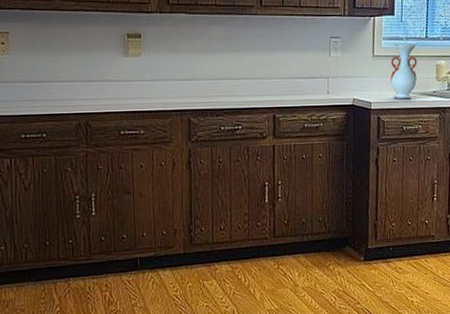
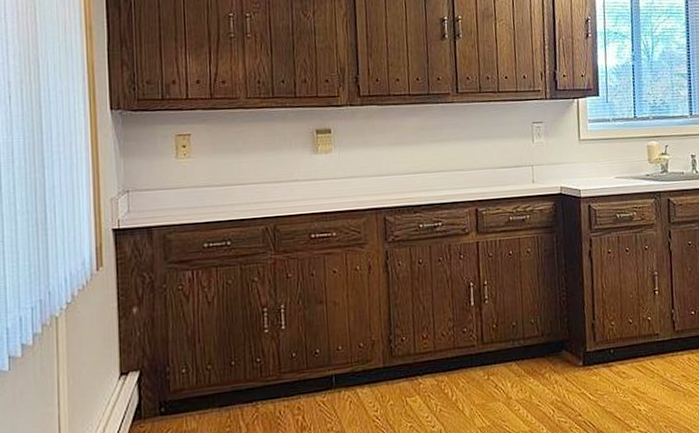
vase: present [390,44,417,100] -> none [598,125,628,186]

